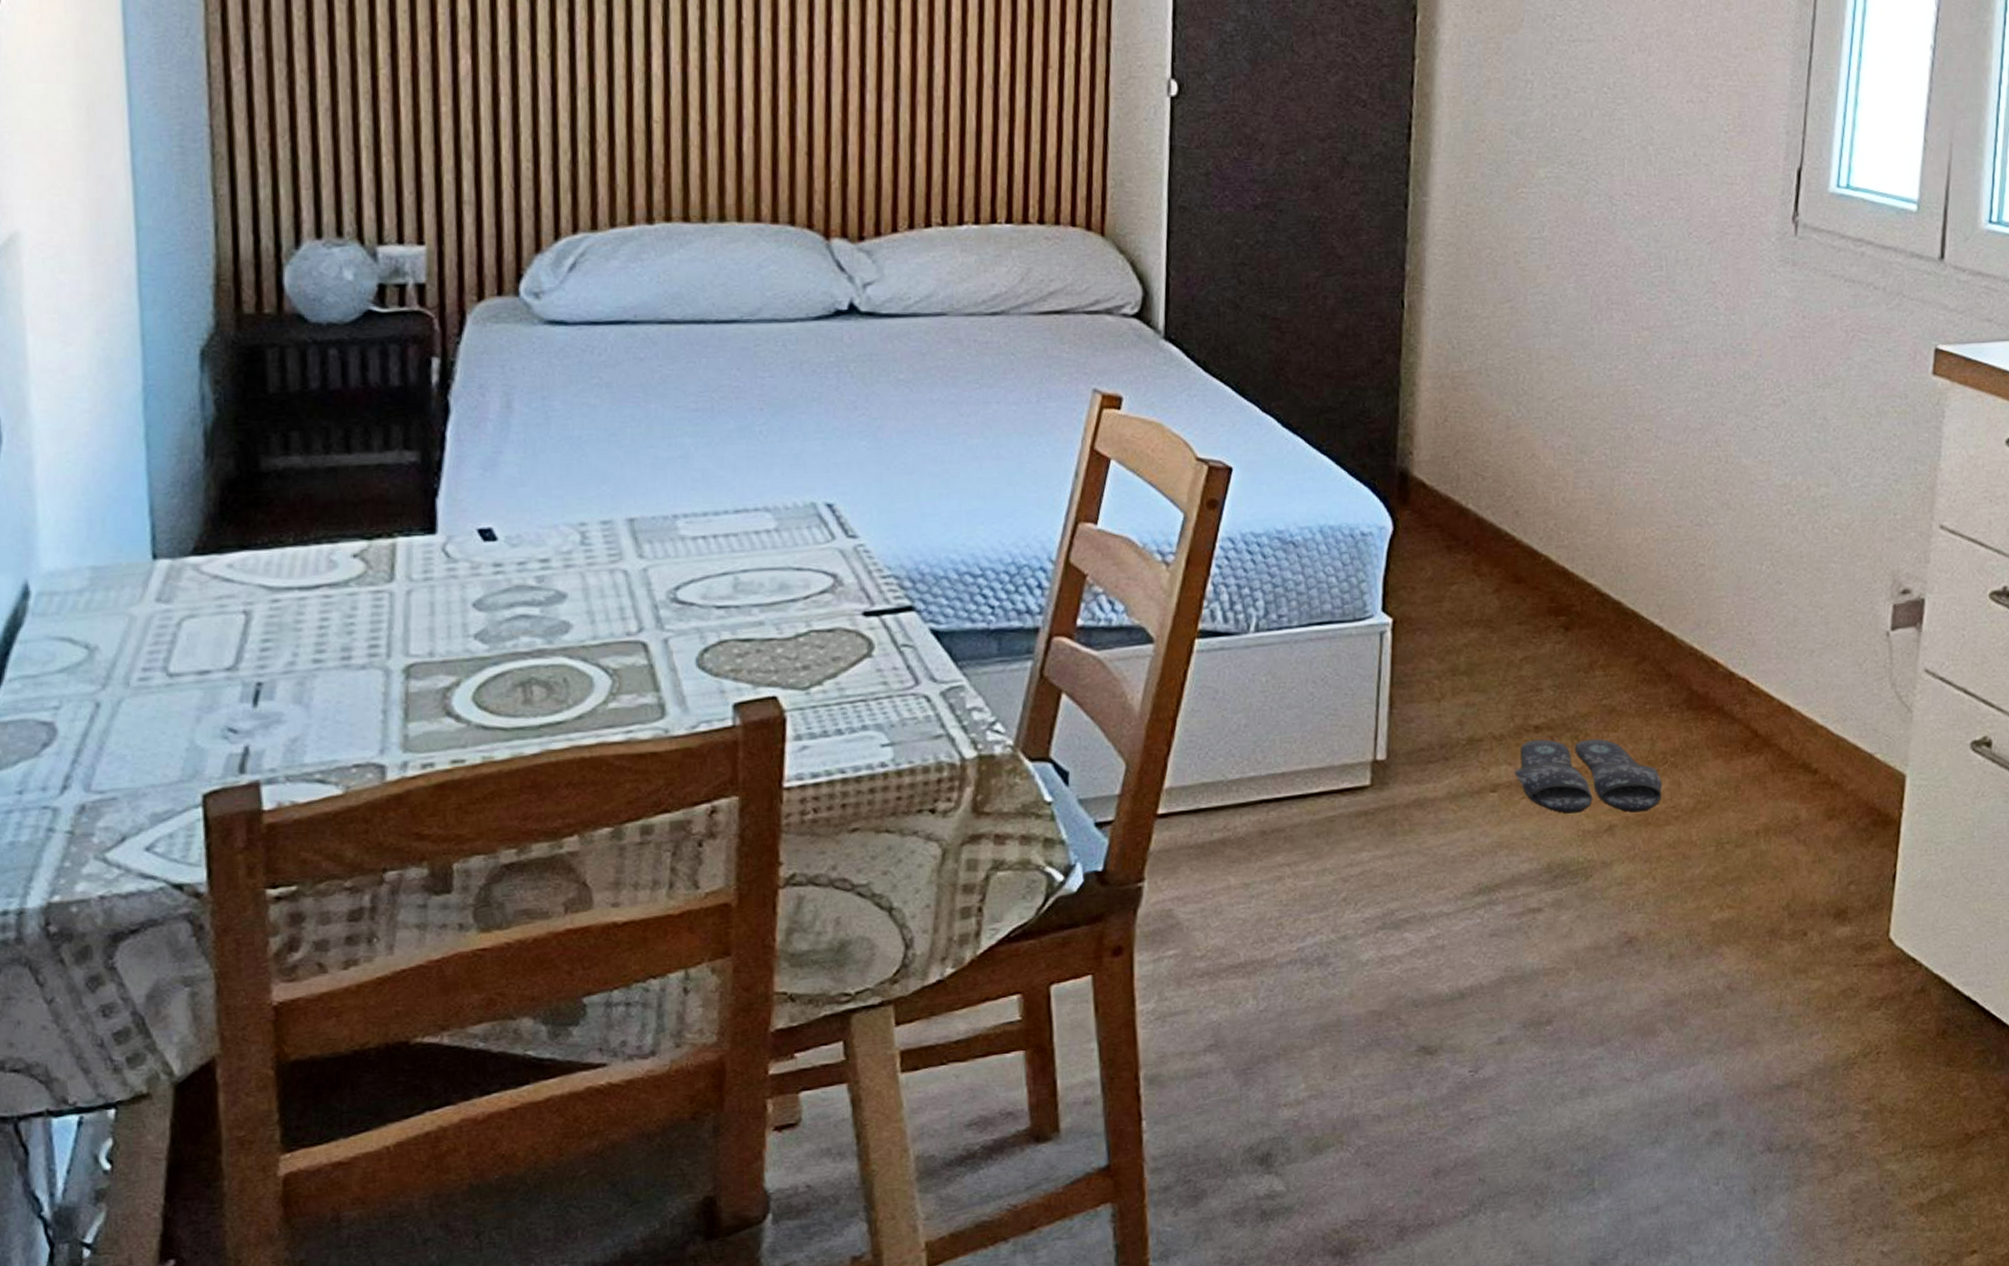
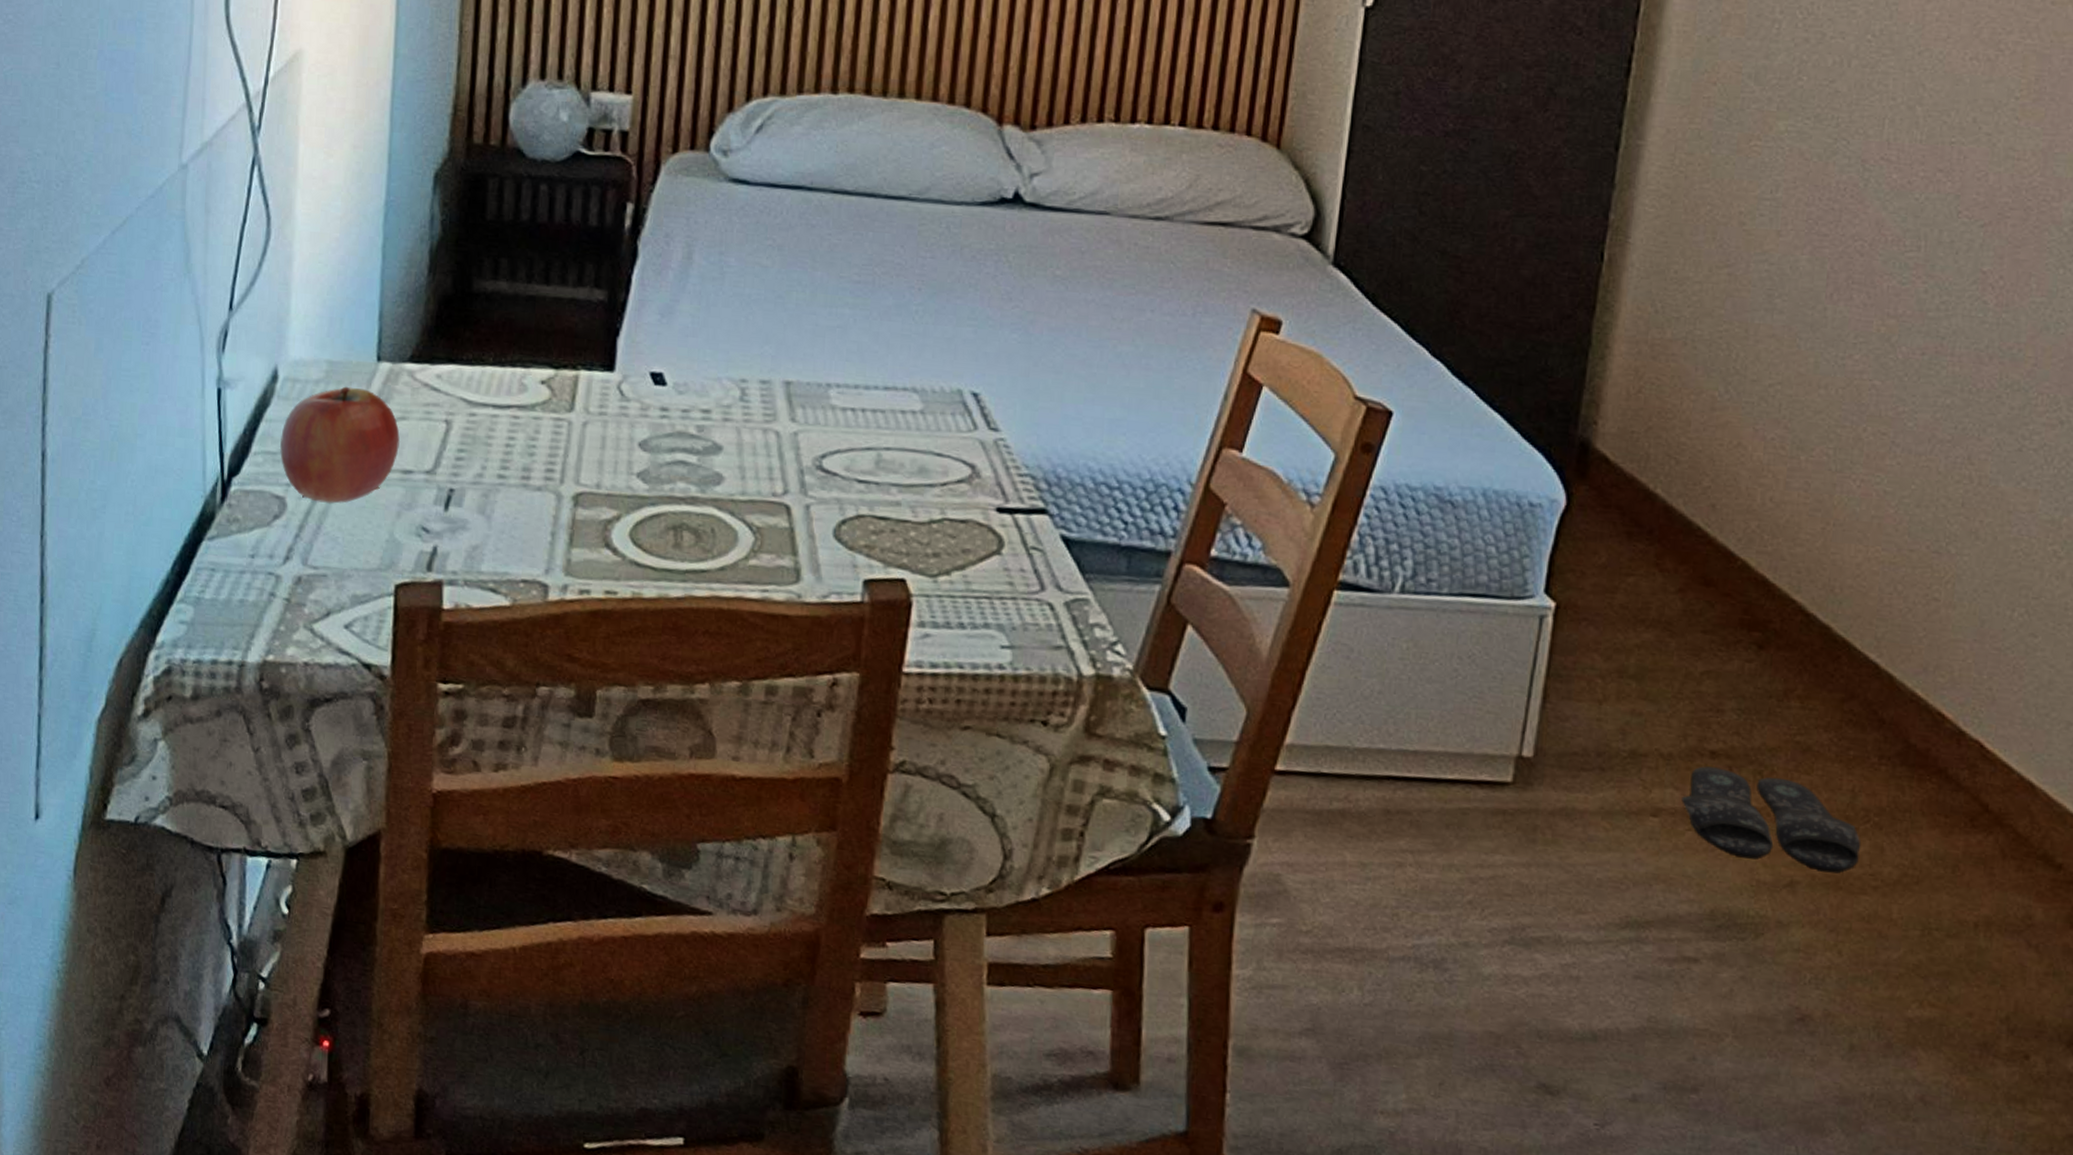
fruit: none [41,591,191,721] -> present [280,386,400,504]

